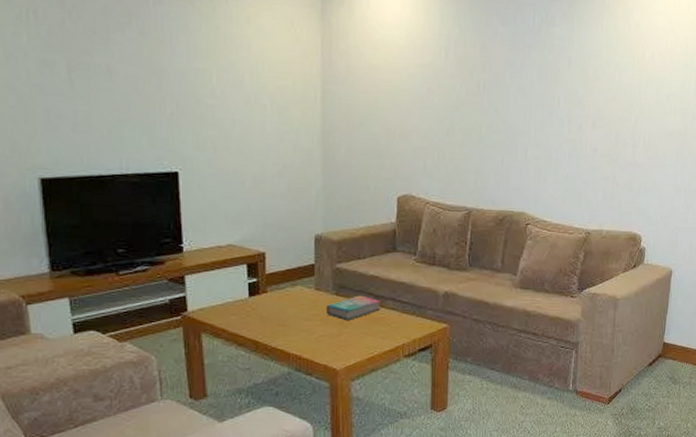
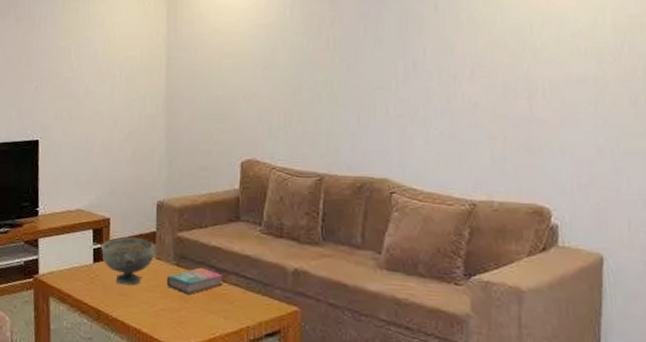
decorative bowl: none [257,270,313,316] -> present [101,236,154,286]

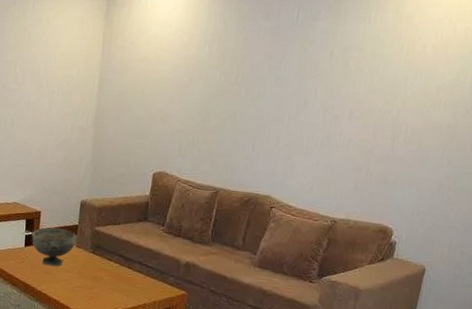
book: present [166,267,223,294] -> none [83,256,129,276]

